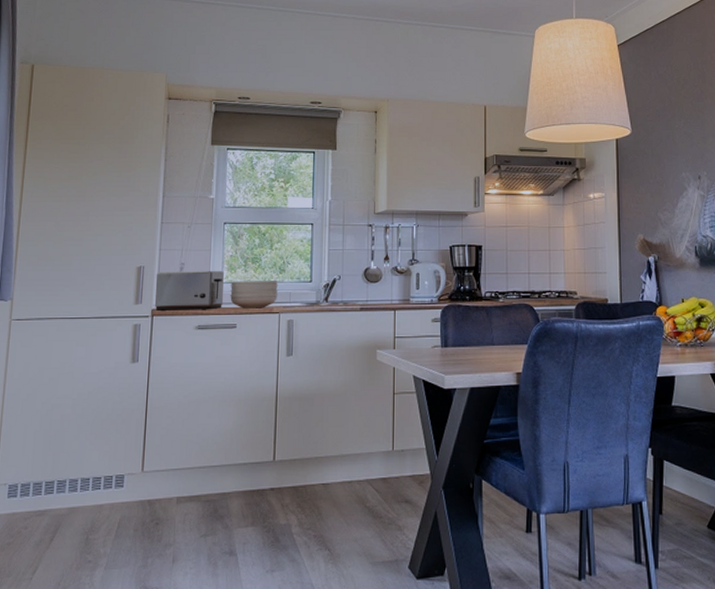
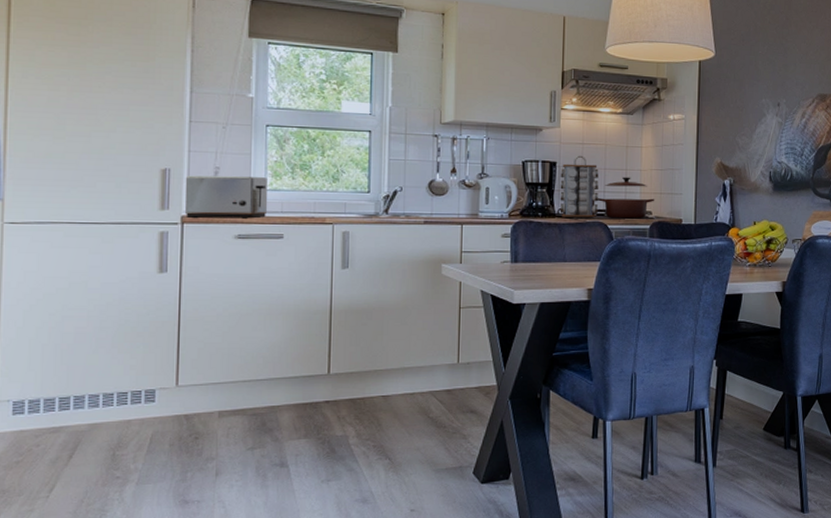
bowl: present [230,281,279,309] -> none [275,188,332,219]
spice rack: none [486,238,524,301] -> present [559,155,599,219]
saucepan: none [522,257,580,300] -> present [597,177,655,219]

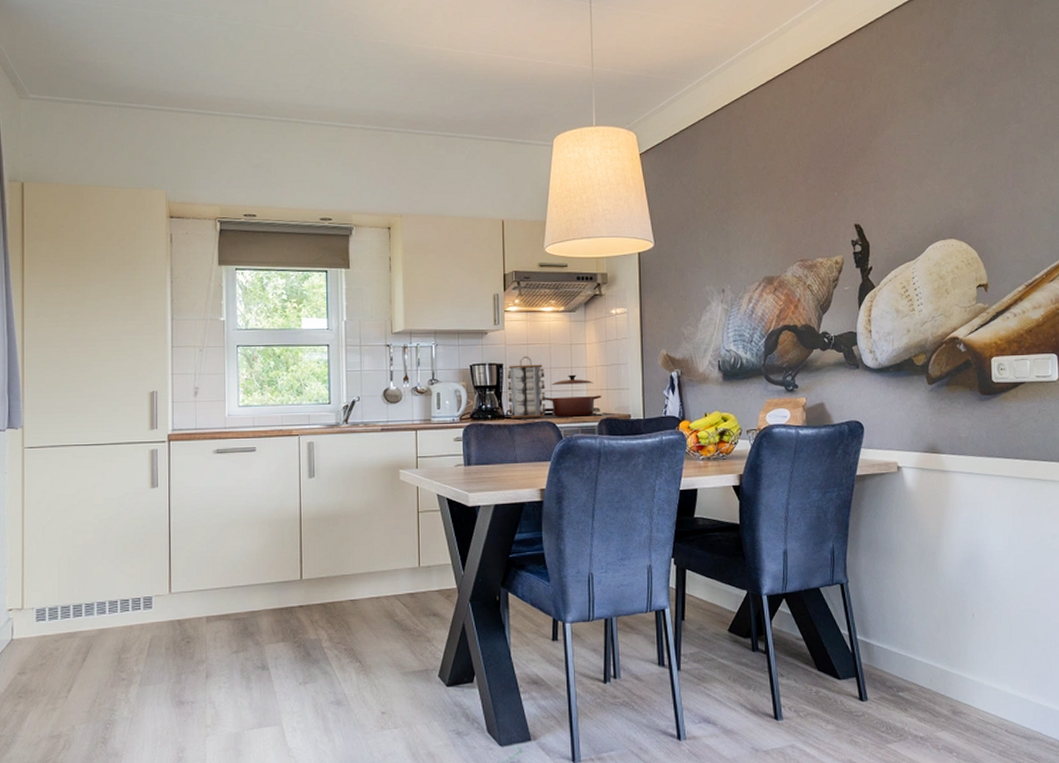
toaster: present [184,175,268,220] -> none [170,394,241,437]

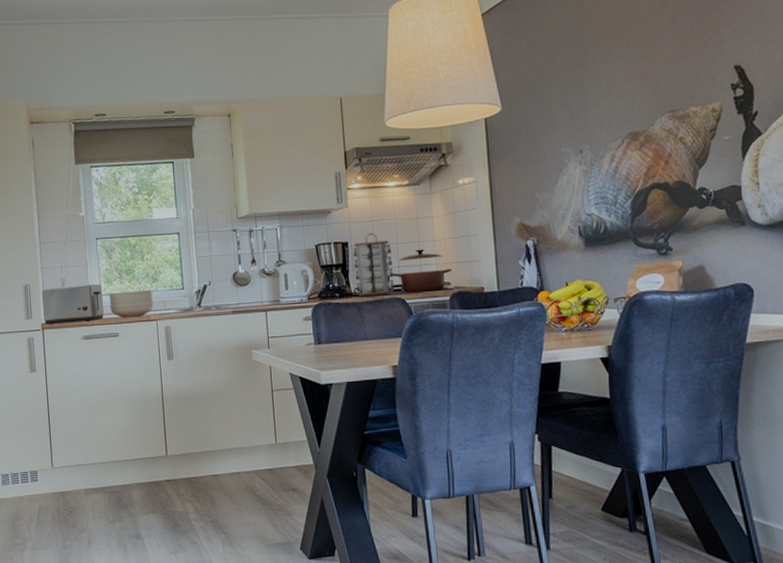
toaster: none [170,394,241,437] -> present [41,284,105,325]
bowl: none [247,403,297,432] -> present [109,290,154,318]

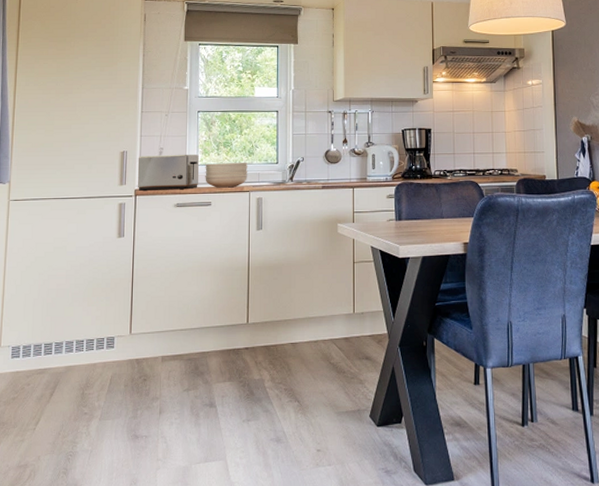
spice rack: present [353,232,395,297] -> none [435,122,470,179]
saucepan: present [392,249,453,293] -> none [468,139,520,177]

